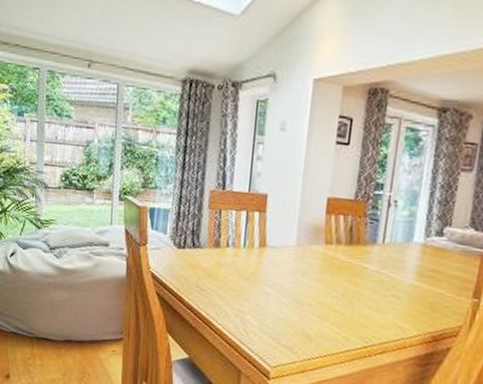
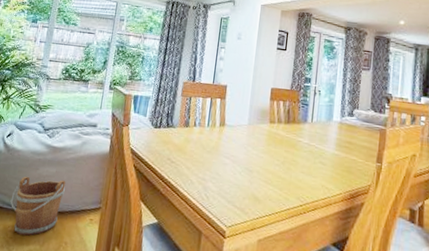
bucket: none [24,300,82,365] -> present [10,176,66,236]

